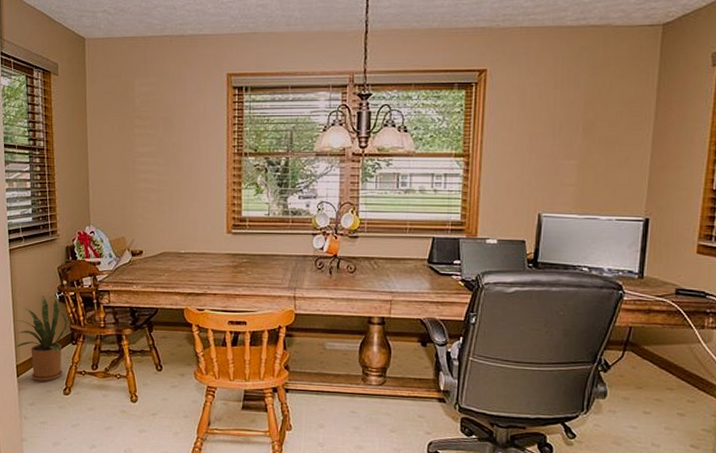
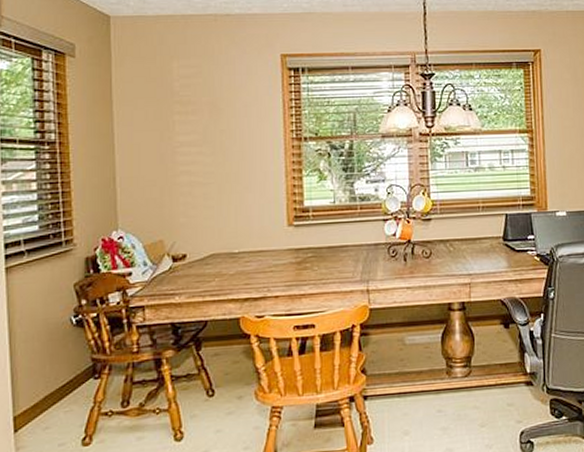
house plant: present [13,295,67,382] -> none [9,319,87,435]

